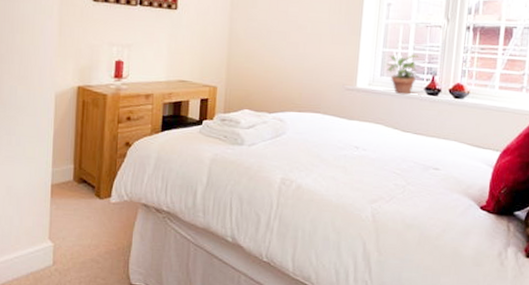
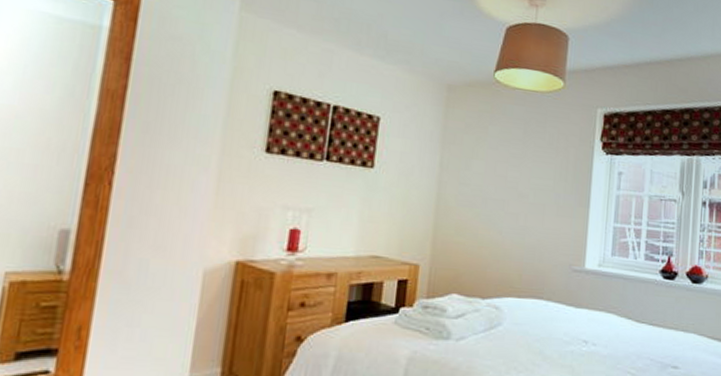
potted plant: present [386,55,419,96] -> none [618,231,653,279]

